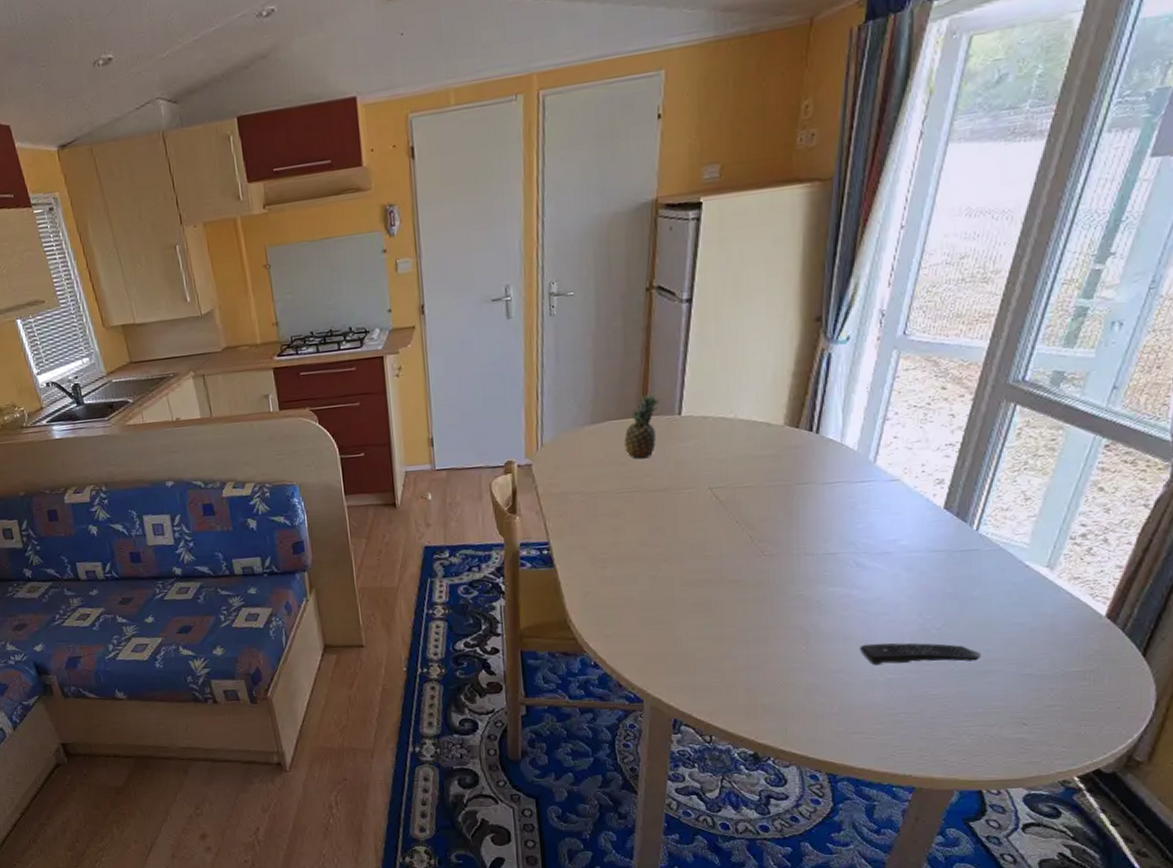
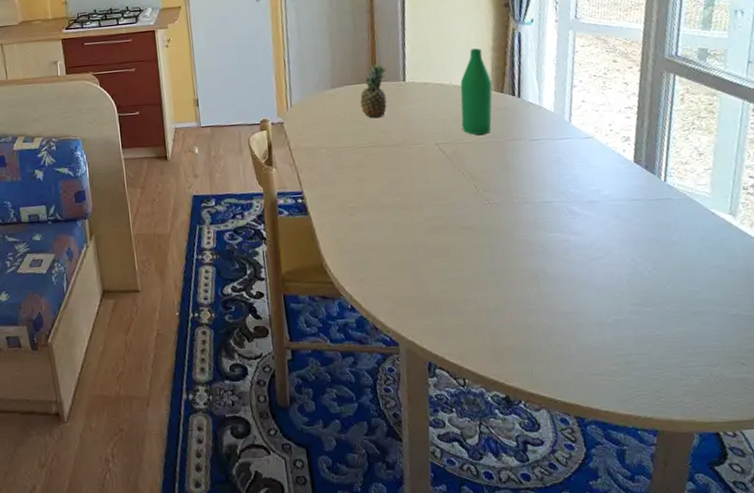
bottle: none [743,374,787,478] -> present [460,48,493,135]
remote control: present [860,642,982,666] -> none [585,285,692,307]

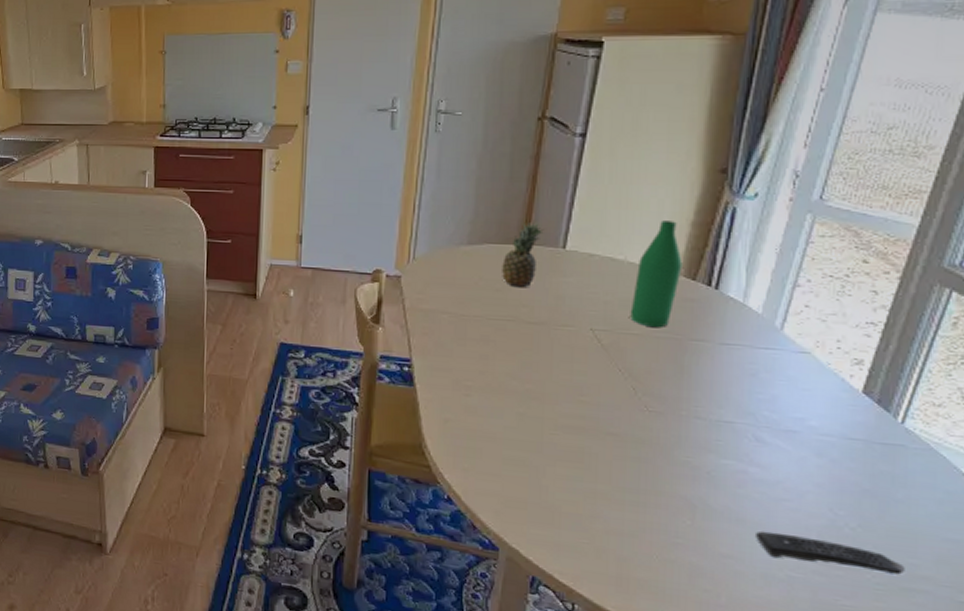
remote control: none [585,285,692,307] -> present [756,530,907,575]

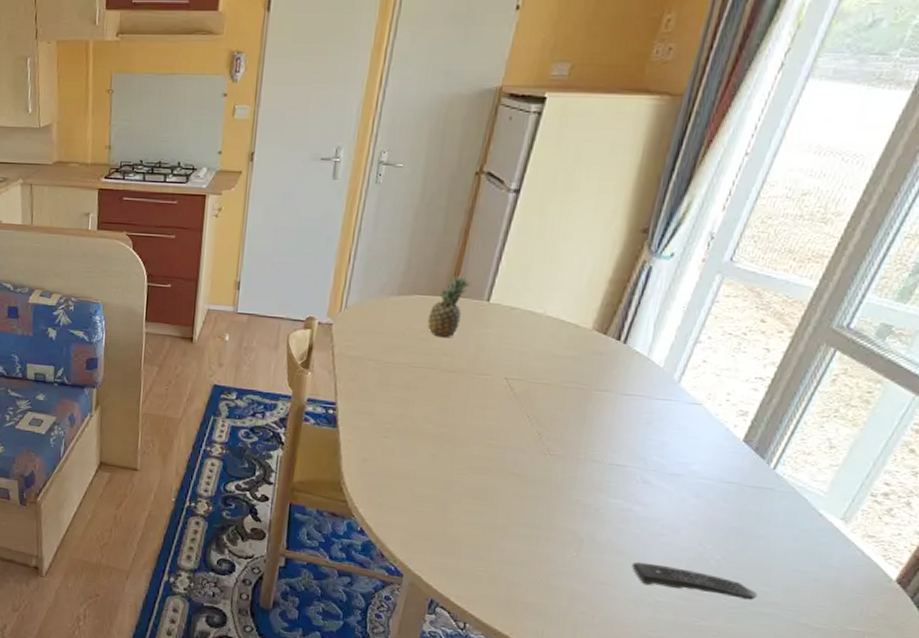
bottle: present [630,220,683,328] -> none [542,277,597,379]

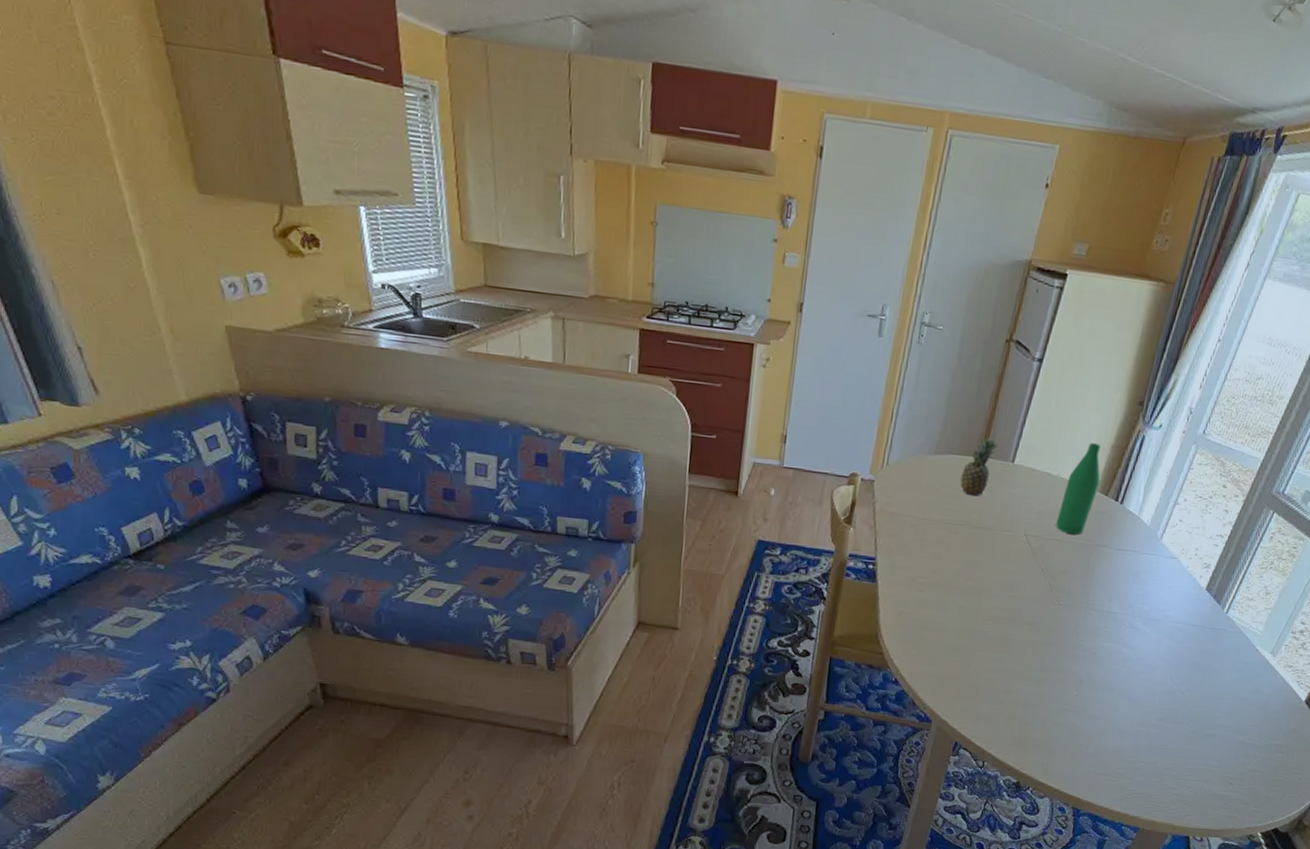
bottle: none [542,277,597,379] -> present [1055,443,1101,535]
remote control: present [632,561,759,600] -> none [1119,697,1211,725]

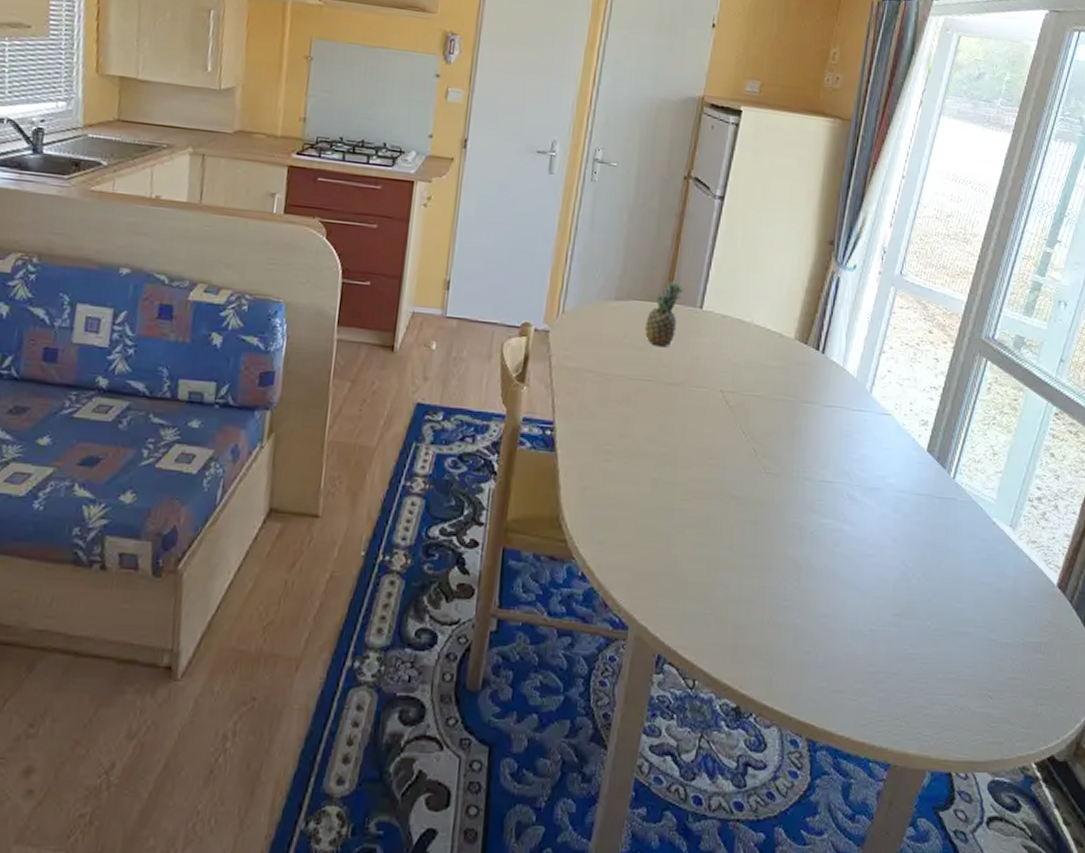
bottle: present [1055,443,1101,535] -> none [754,286,798,390]

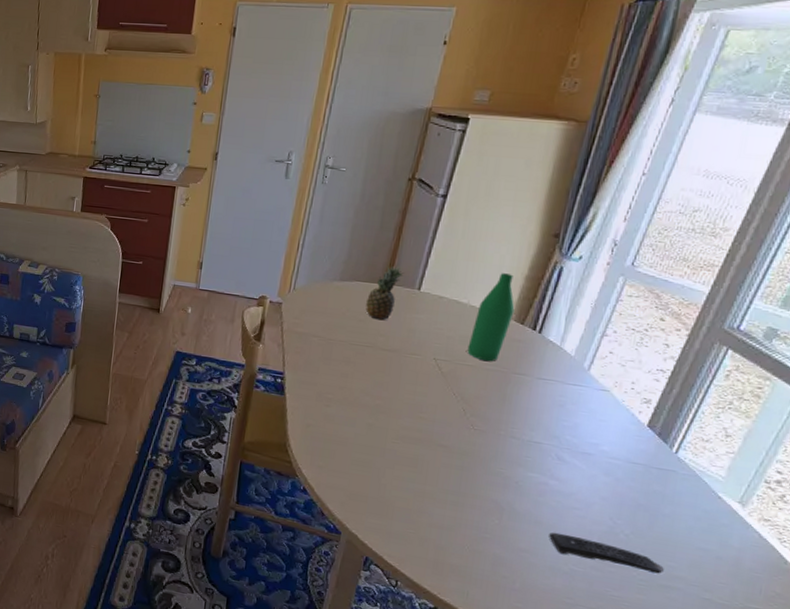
bottle: none [754,286,798,390] -> present [467,273,515,362]
remote control: none [847,587,955,620] -> present [549,532,666,574]

